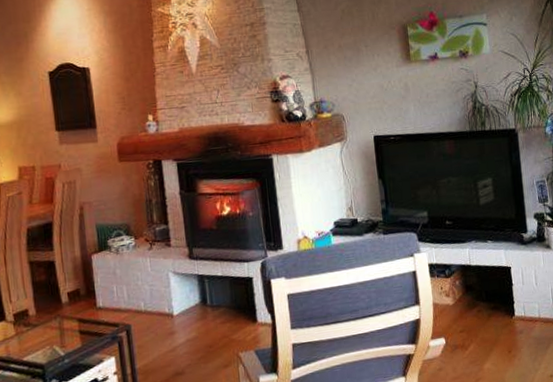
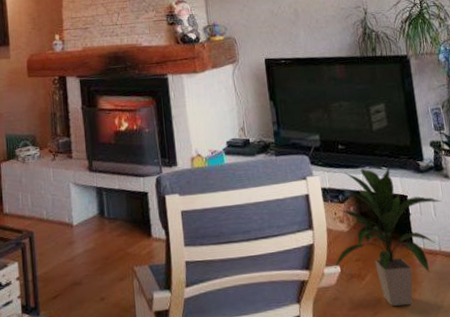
indoor plant: none [440,240,543,372] -> present [334,167,442,307]

